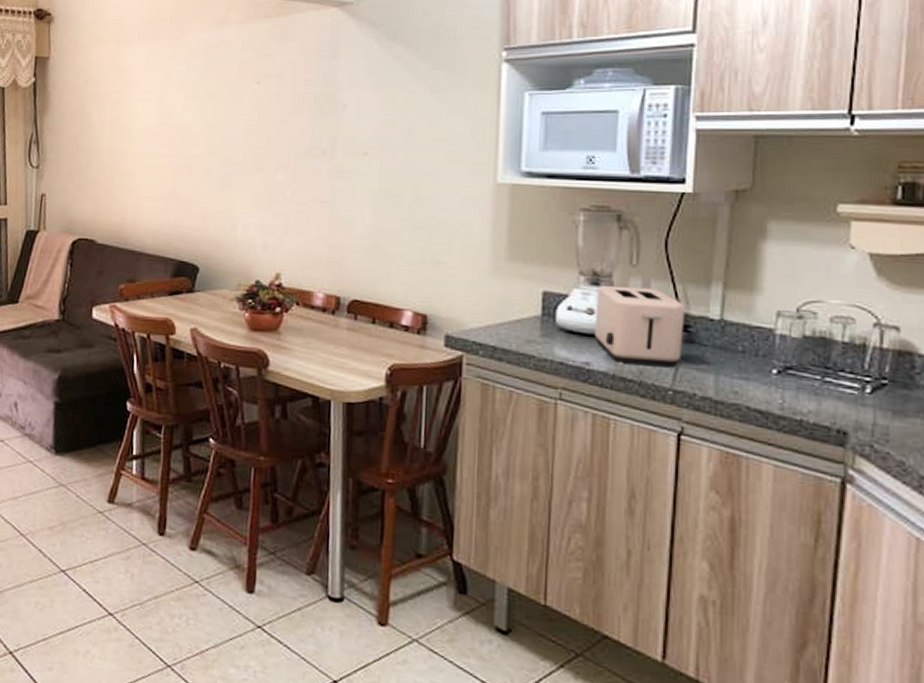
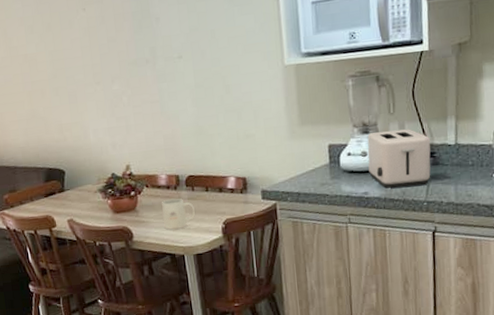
mug: none [310,324,355,365] -> present [161,198,196,230]

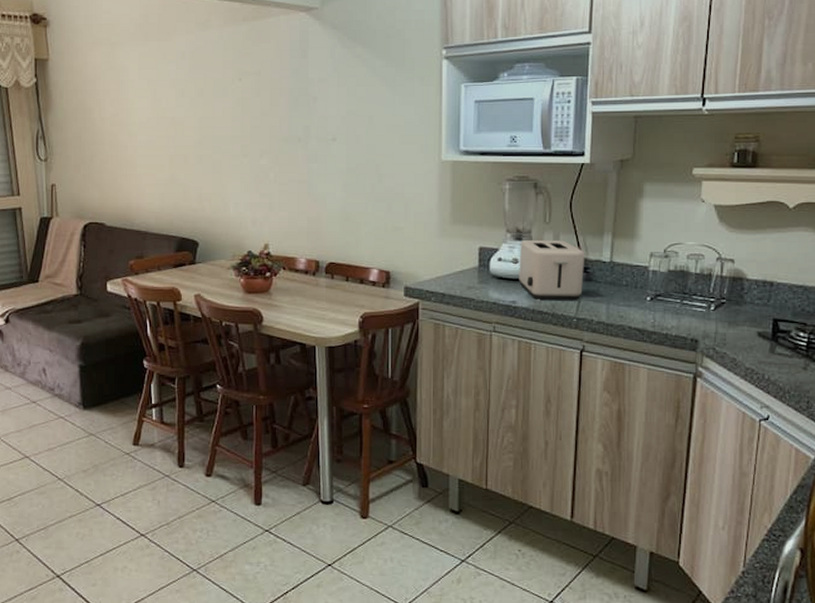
mug: present [161,198,196,230] -> none [296,284,333,317]

